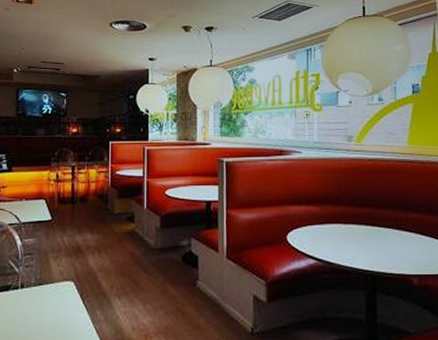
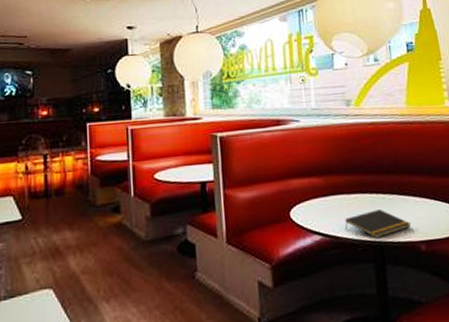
notepad: none [339,241,405,268] -> present [345,209,412,238]

